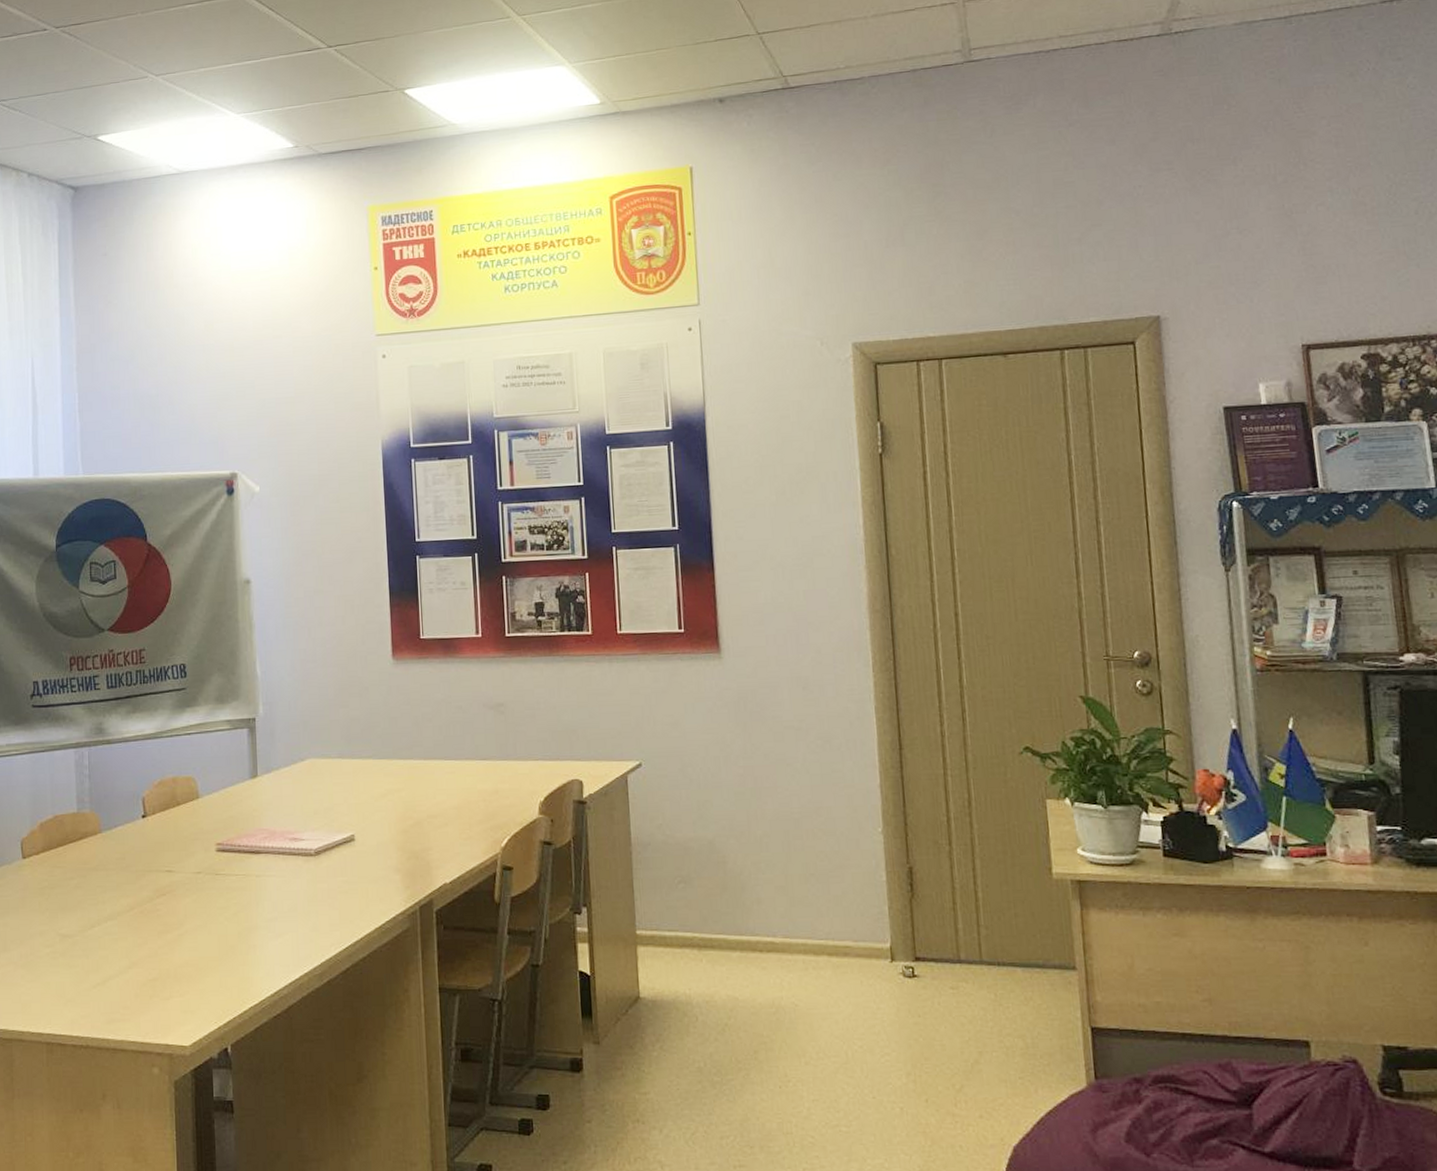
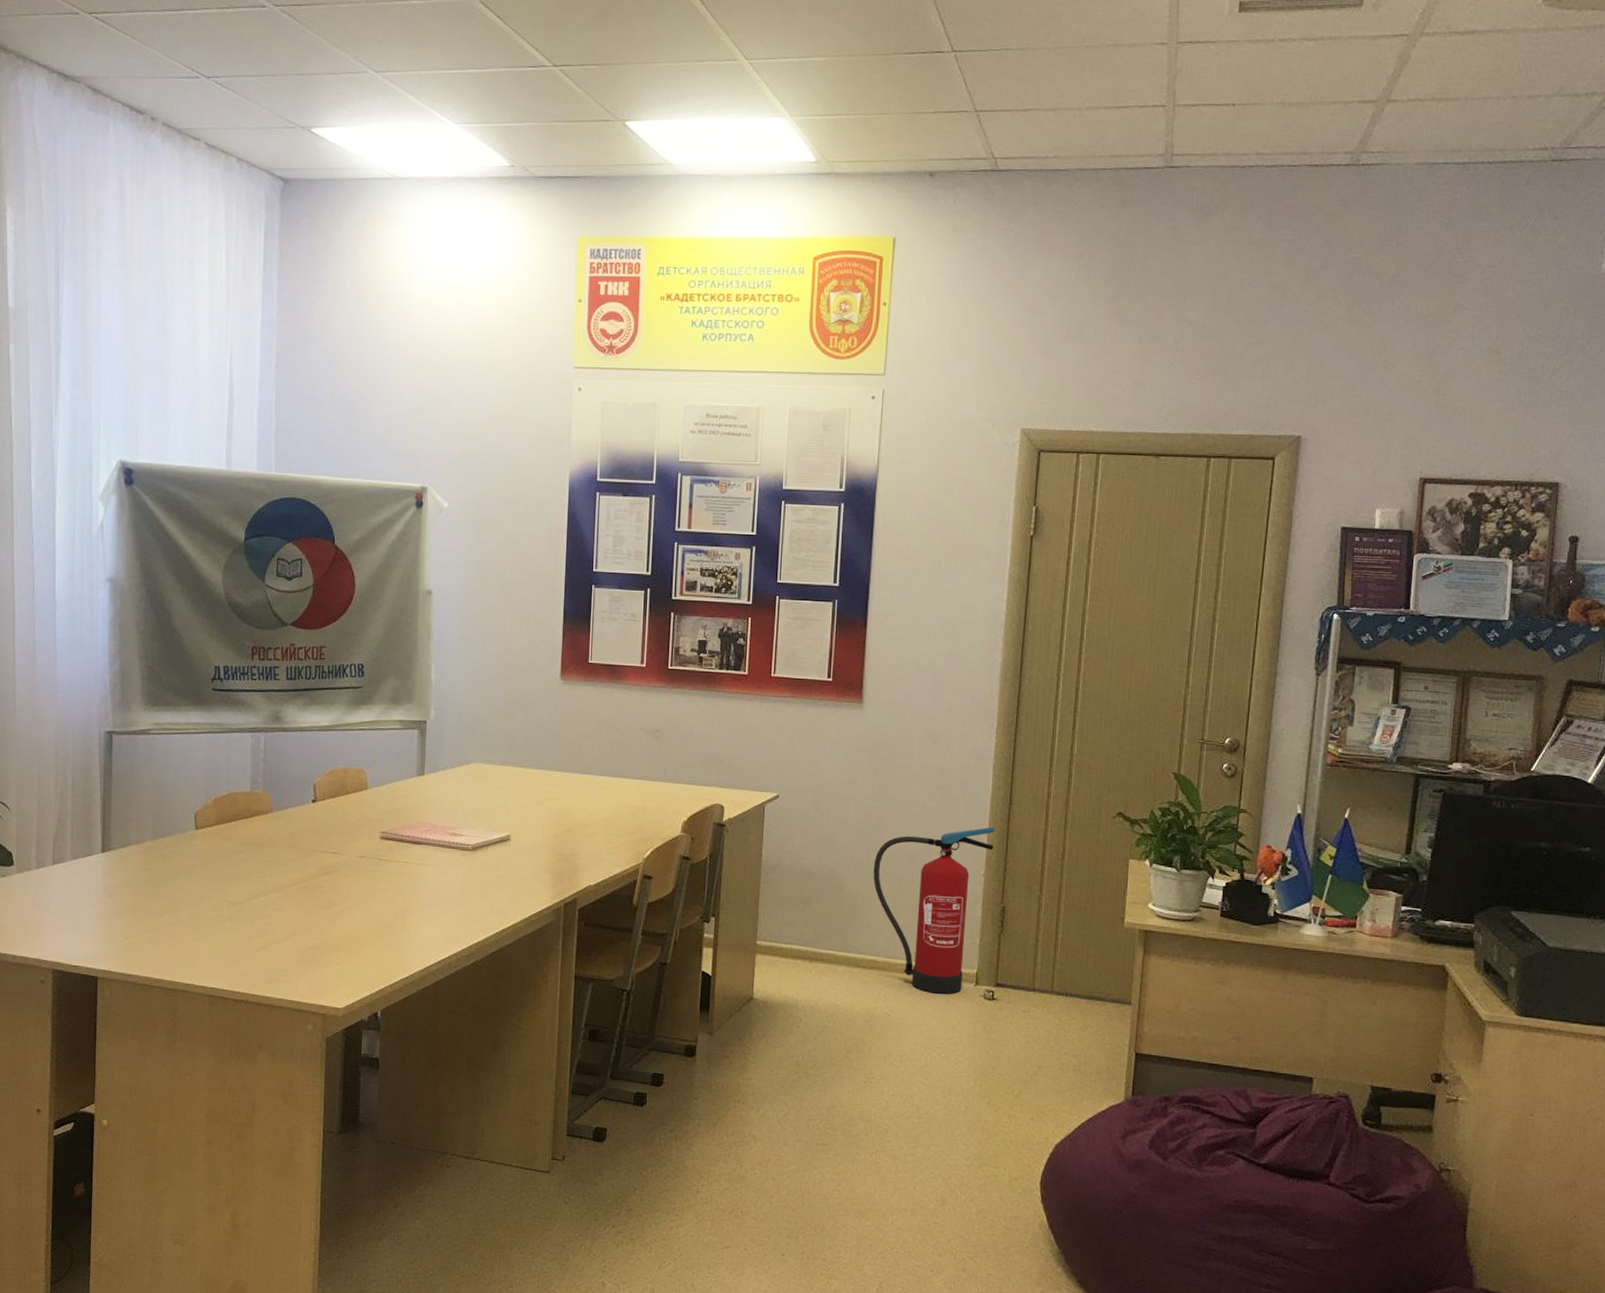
fire extinguisher: none [756,776,888,975] -> present [873,826,995,994]

